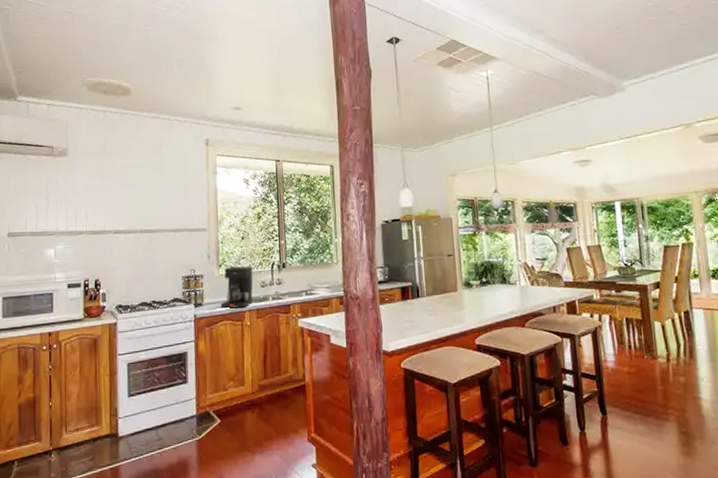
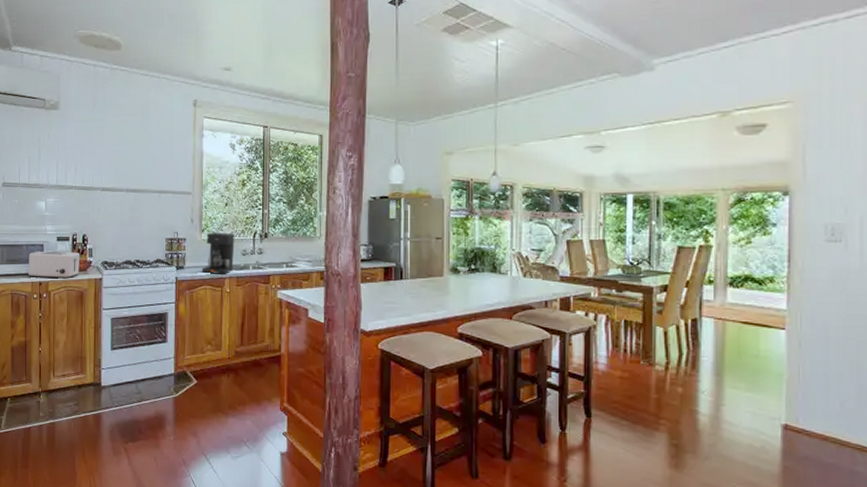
toaster: none [36,298,93,329] -> present [28,251,80,280]

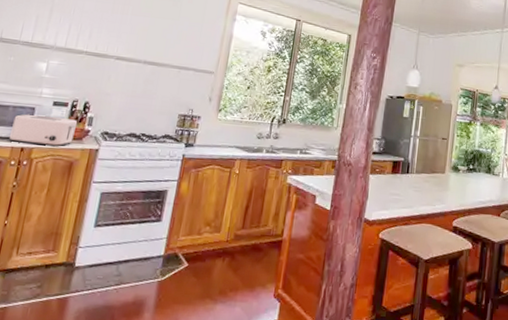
coffee maker: present [201,232,235,274] -> none [211,113,253,156]

